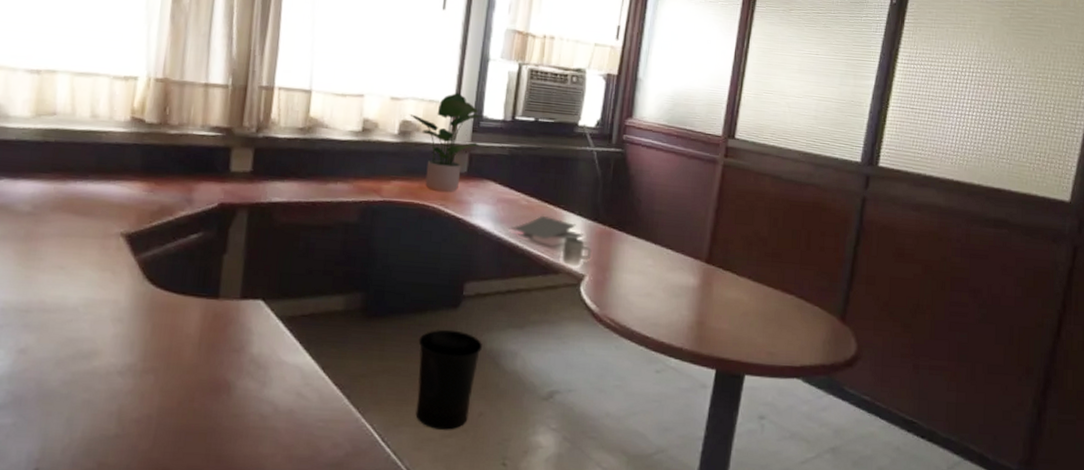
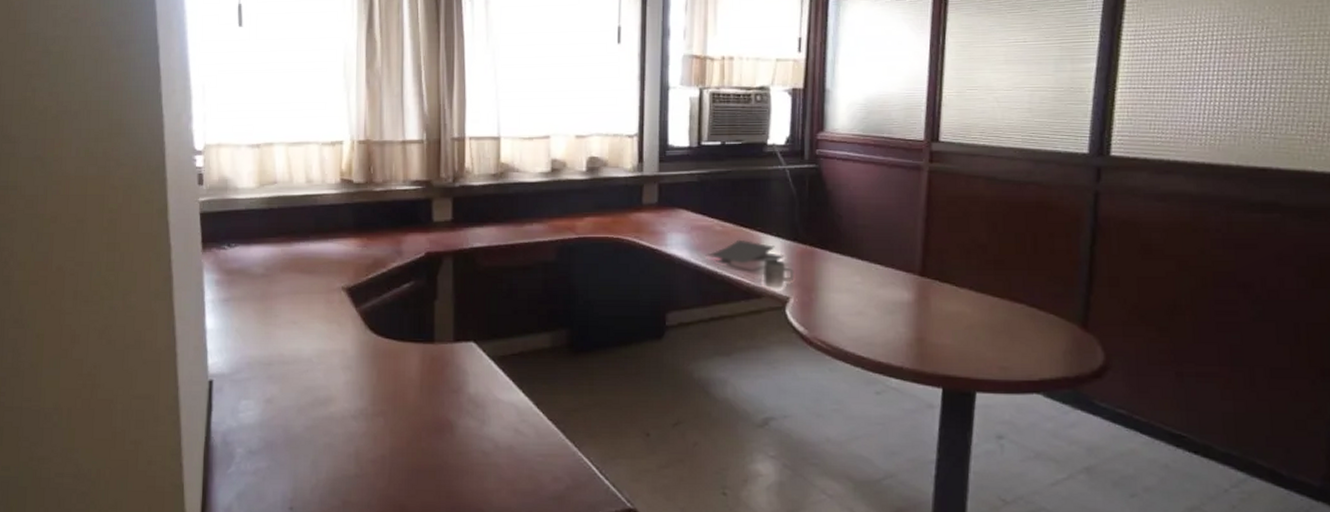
potted plant: present [410,93,481,193] -> none [596,125,667,225]
waste bin: present [415,329,482,430] -> none [626,360,690,461]

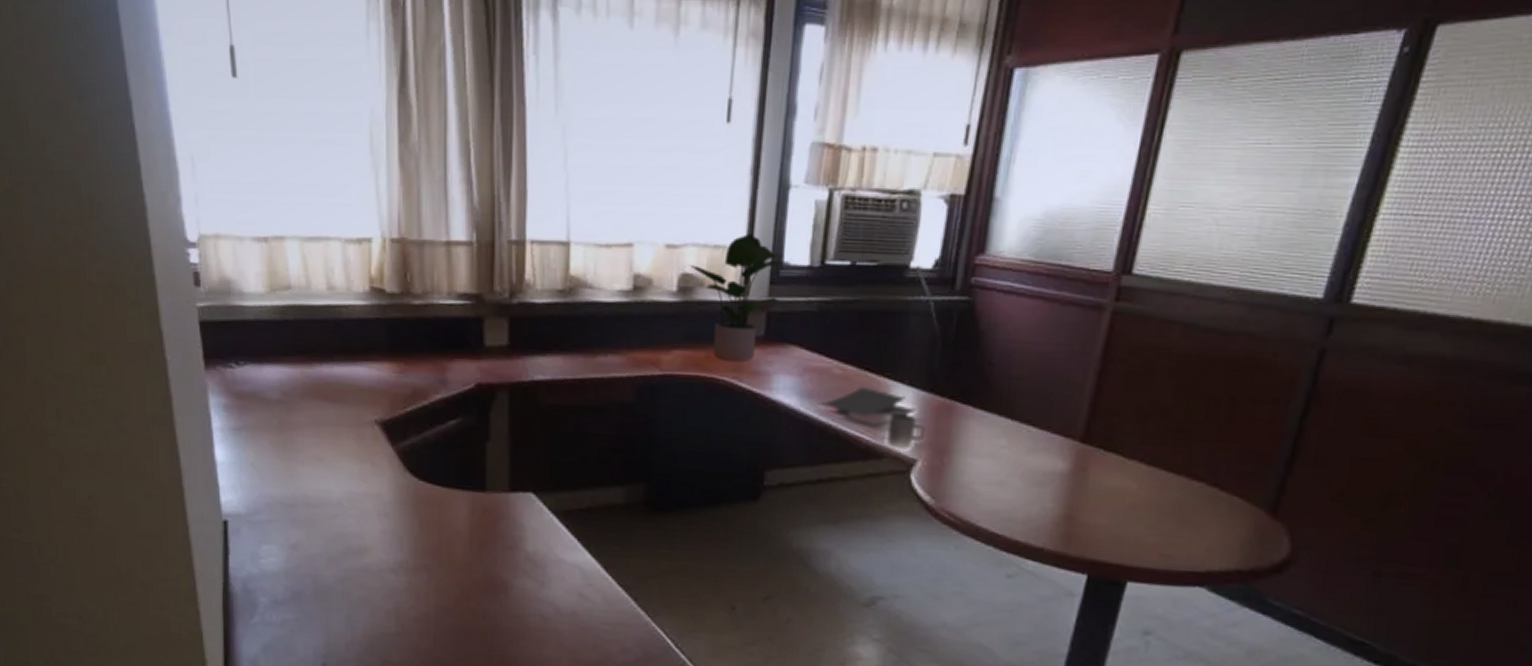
potted plant: none [596,125,667,225] -> present [690,234,781,363]

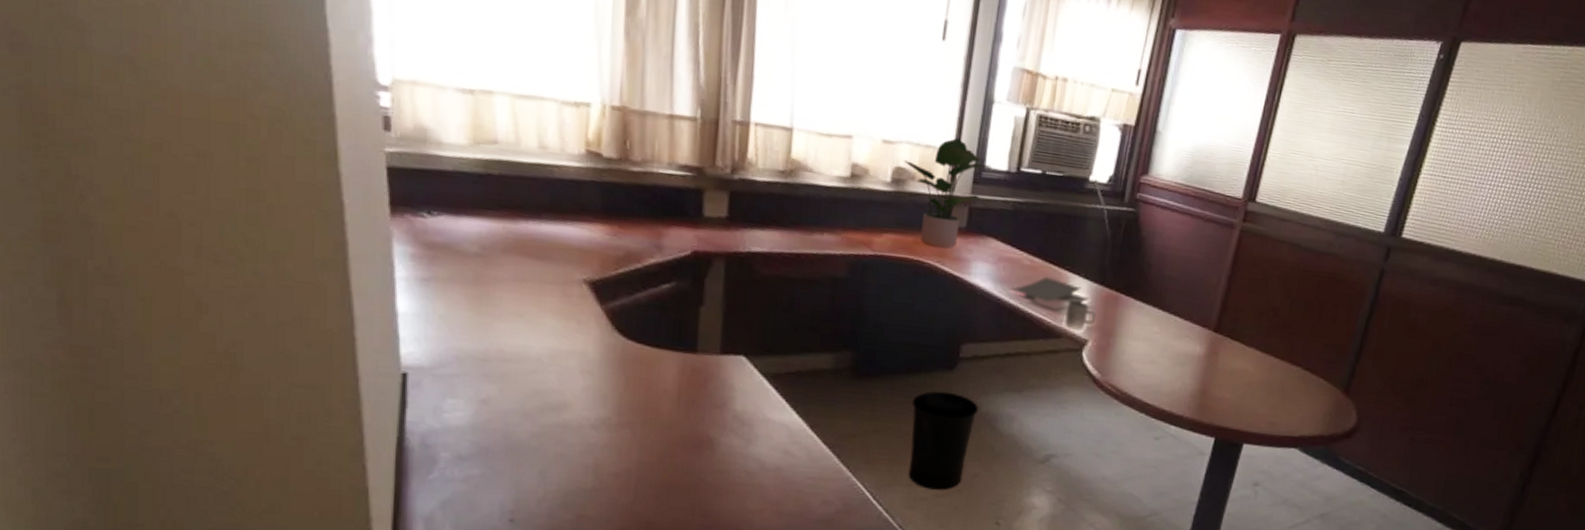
waste bin: none [712,525,788,637] -> present [908,391,978,490]

